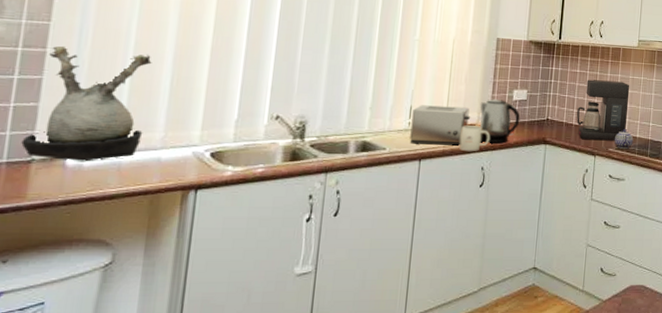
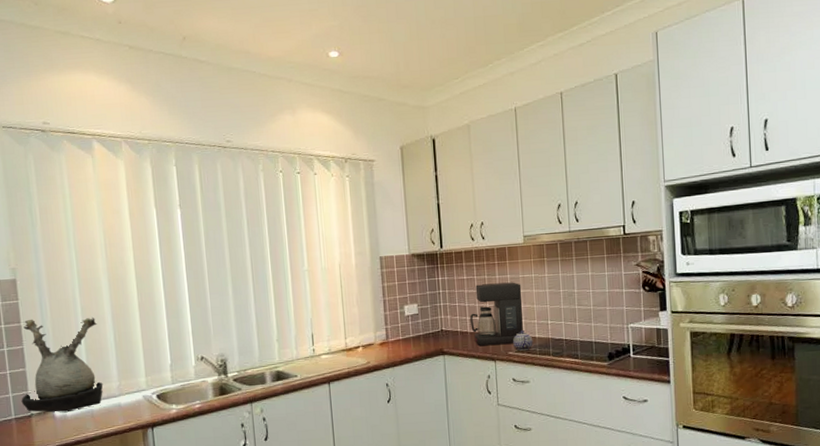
toaster: present [410,105,471,146] -> none [314,328,368,369]
mug: present [459,125,490,152] -> none [361,345,390,371]
kettle: present [480,99,520,144] -> none [374,316,415,361]

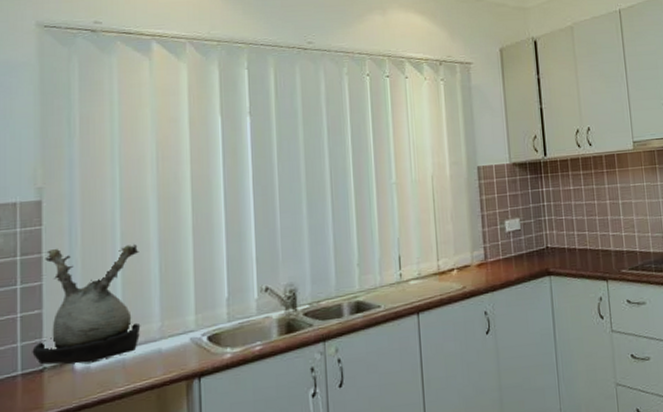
coffee maker: present [470,282,523,346] -> none [578,191,636,264]
teapot: present [512,329,533,351] -> none [625,244,648,268]

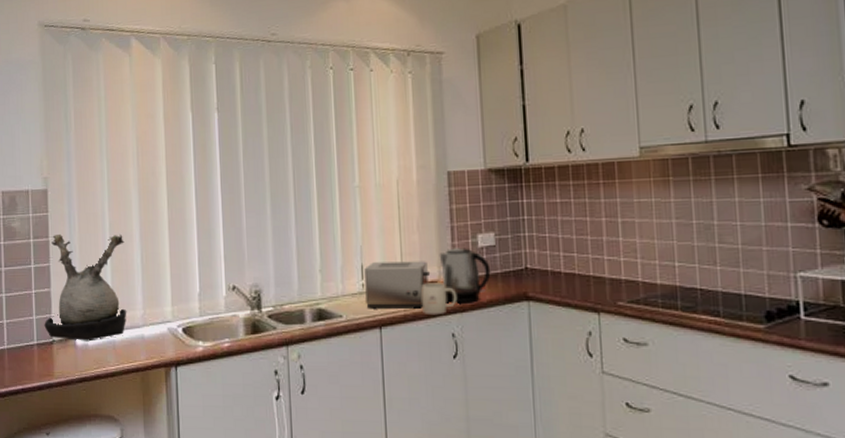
toaster: none [402,248,464,297] -> present [364,261,431,309]
mug: none [456,266,489,297] -> present [421,283,458,316]
kettle: none [471,233,518,285] -> present [439,248,491,304]

